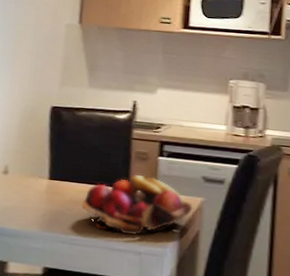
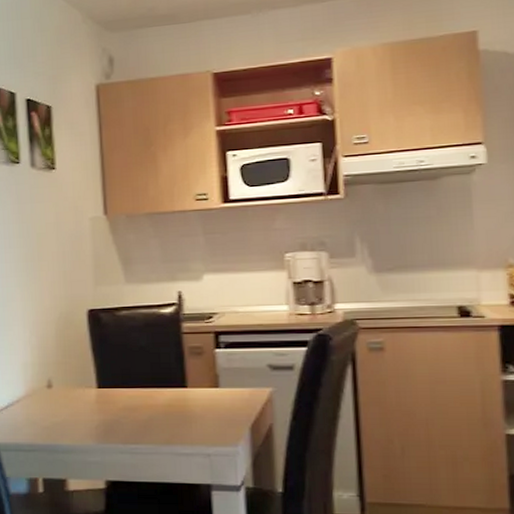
fruit basket: present [82,175,193,236] -> none [138,372,262,437]

